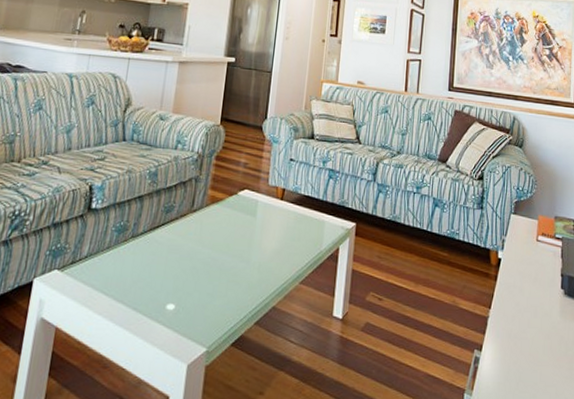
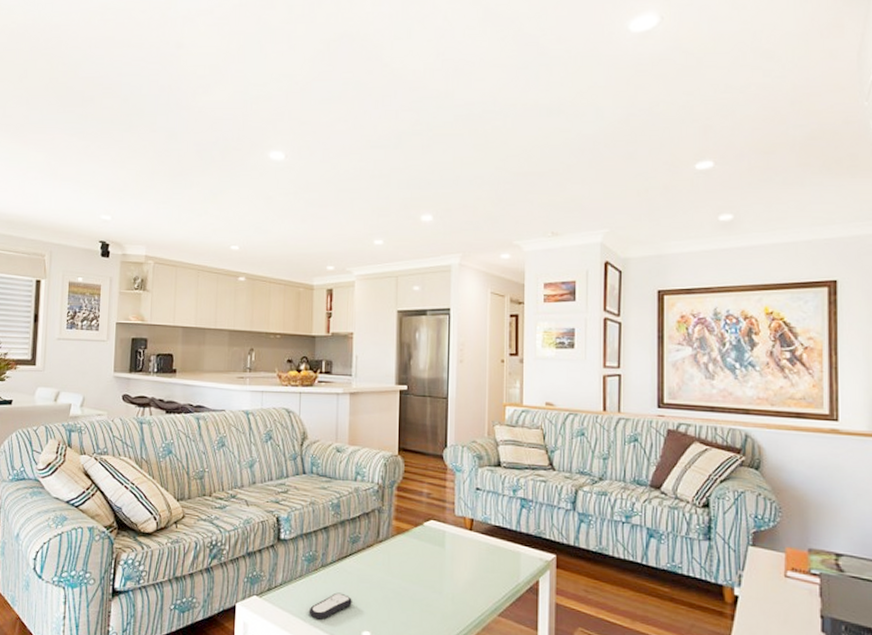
remote control: none [112,264,160,293] -> present [308,592,352,620]

